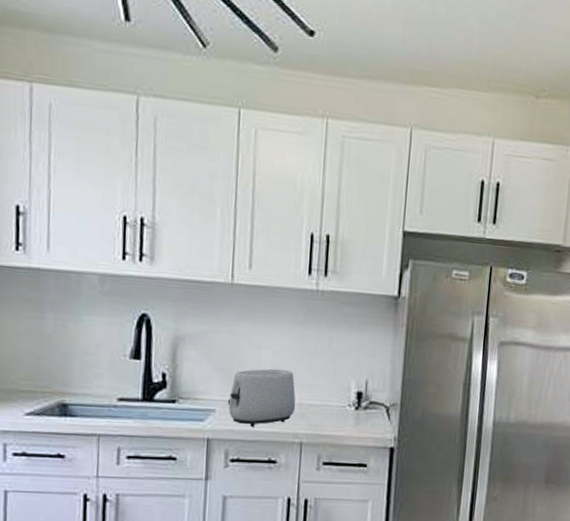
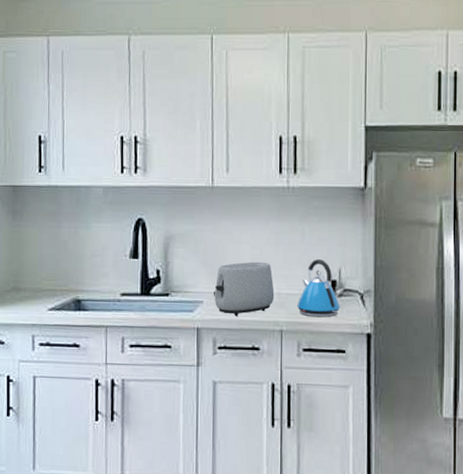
kettle: none [319,368,366,431] -> present [297,258,341,318]

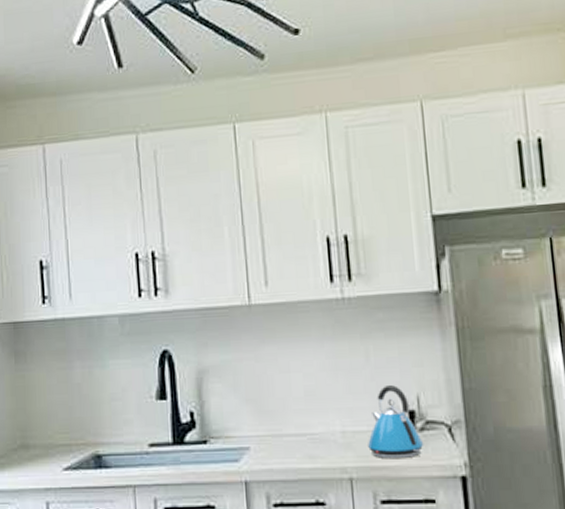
toaster: present [213,261,275,316] -> none [261,393,339,463]

